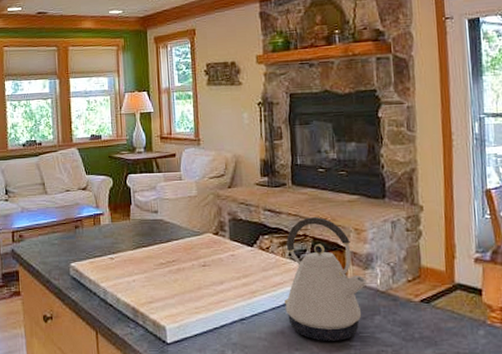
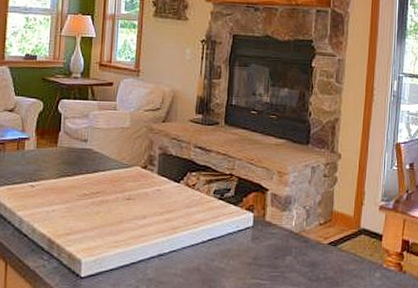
kettle: present [284,217,368,341] -> none [203,157,284,279]

